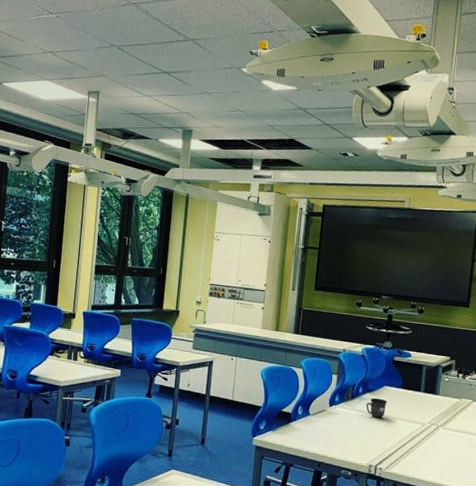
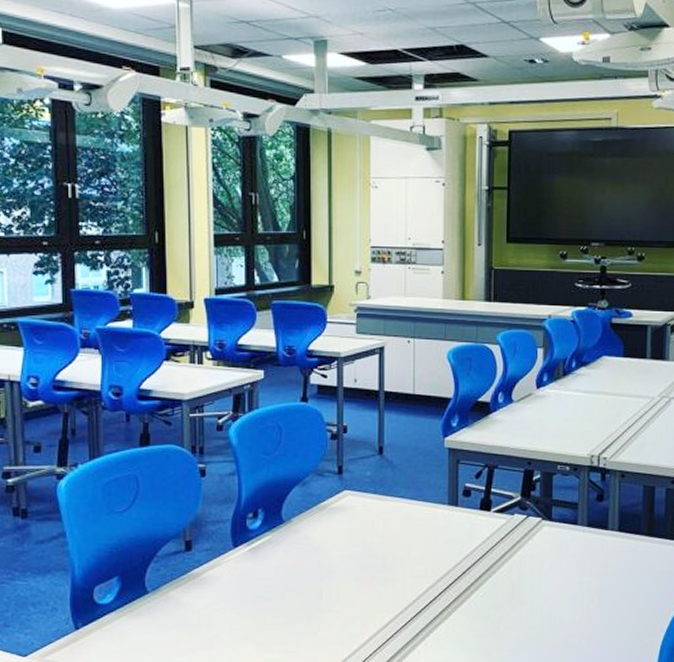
mug: present [366,398,387,418] -> none [581,372,607,397]

